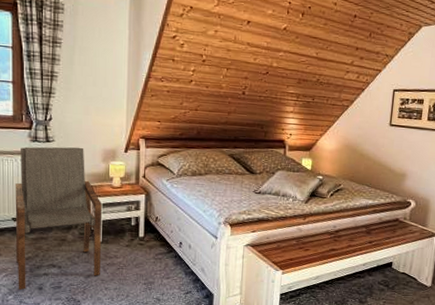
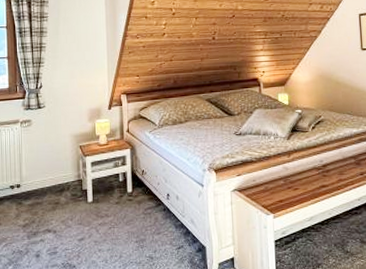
armchair: present [15,146,103,290] -> none [12,109,93,260]

